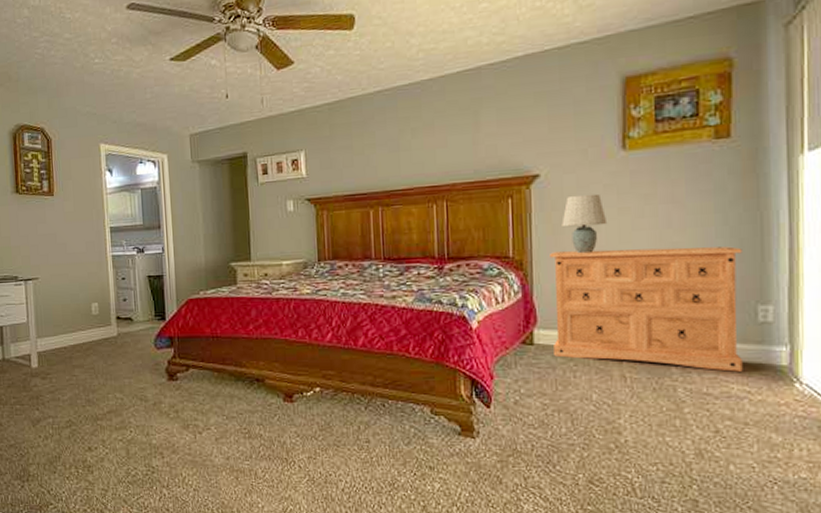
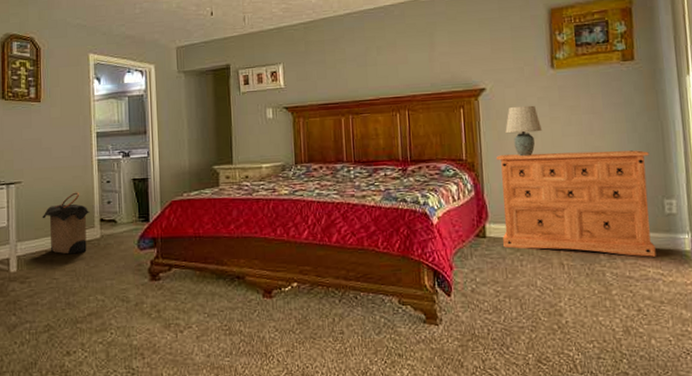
laundry hamper: none [59,289,107,352] -> present [42,192,90,255]

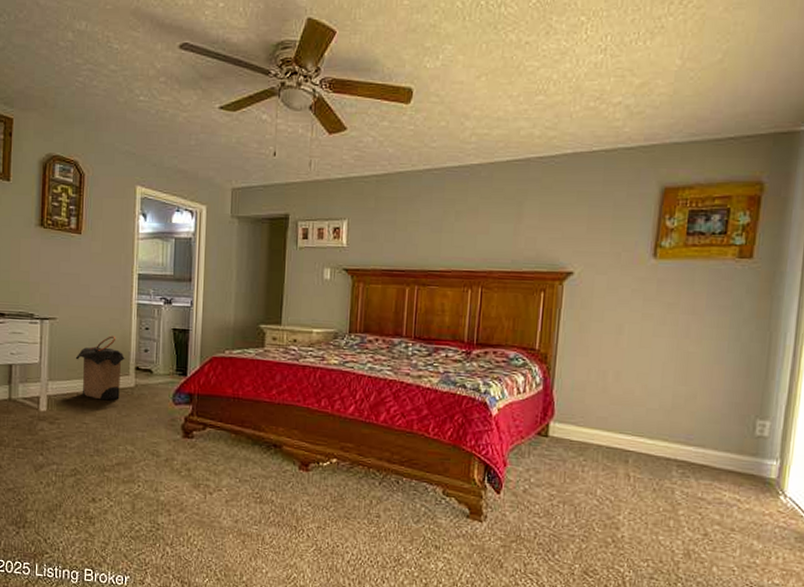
dresser: present [497,150,656,257] -> none [566,349,750,481]
table lamp: present [505,105,543,157] -> none [588,296,631,354]

